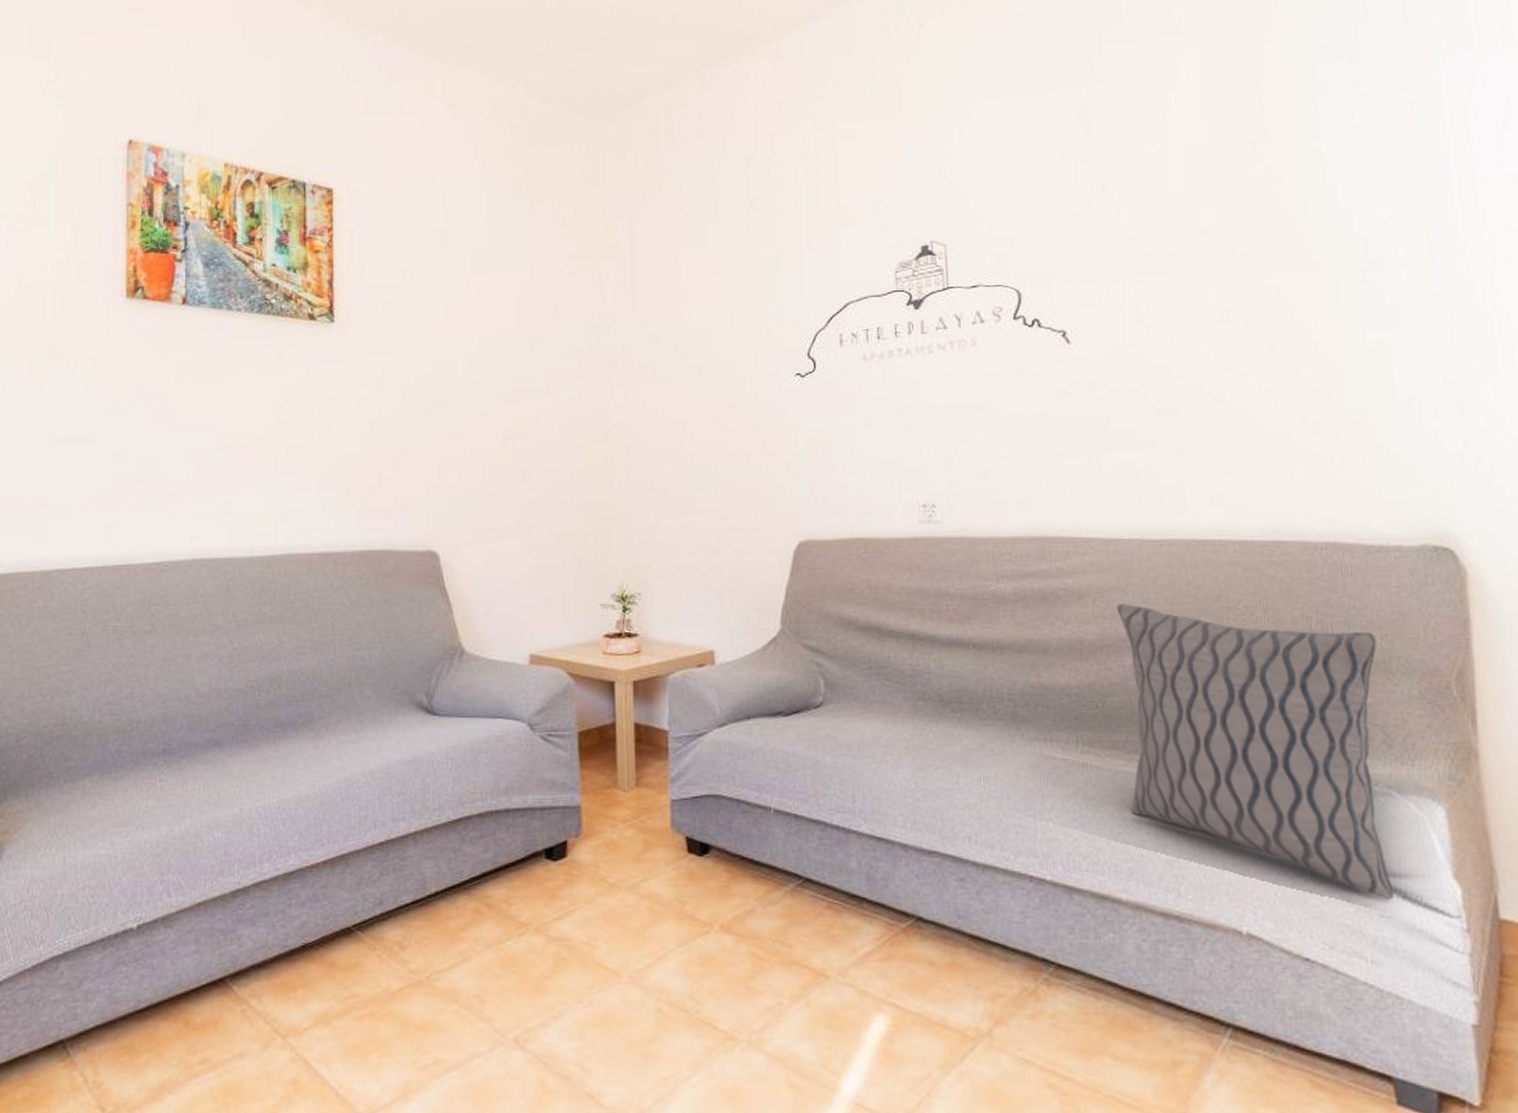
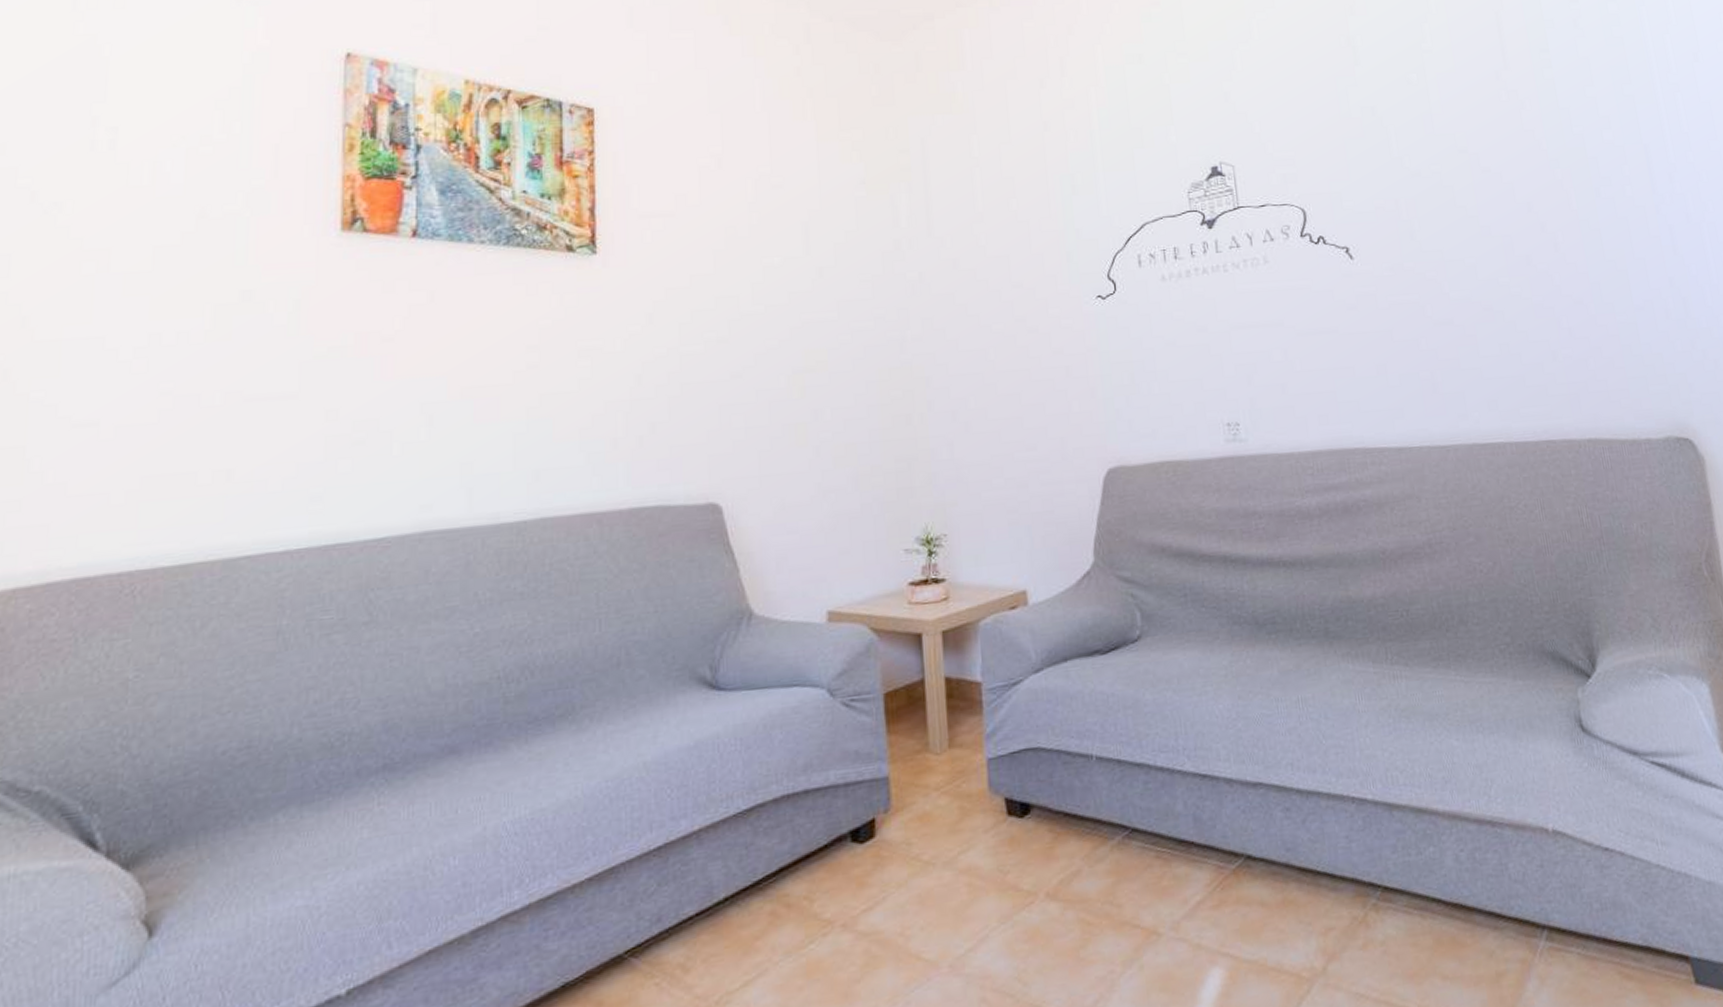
pillow: present [1117,603,1394,901] -> none [1413,510,1674,781]

